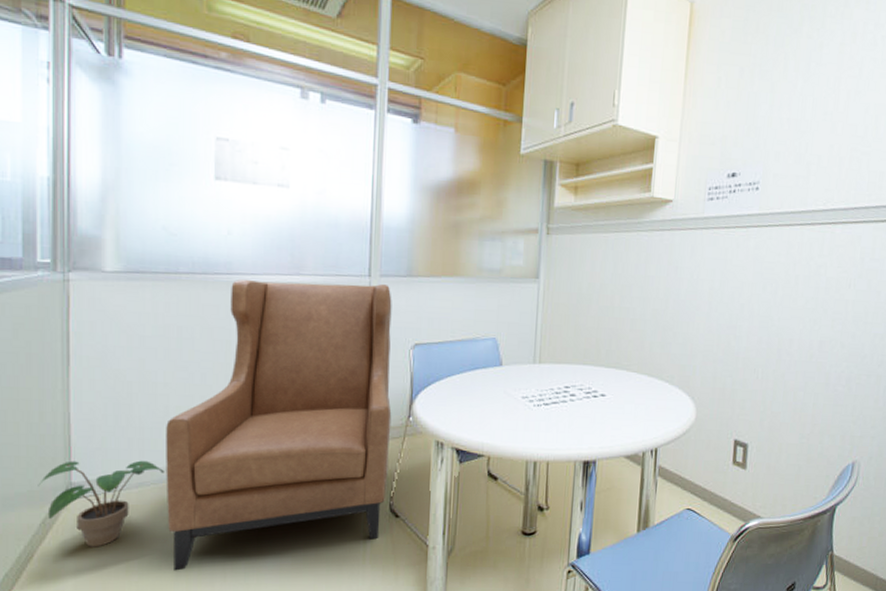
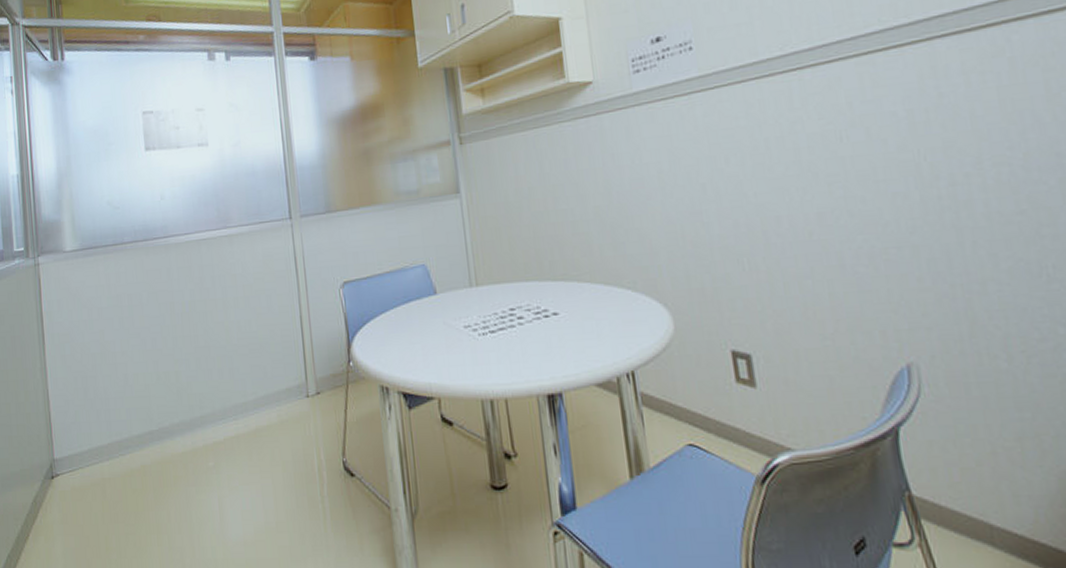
potted plant: present [38,460,164,547] -> none [28,431,130,524]
chair: present [166,280,392,571] -> none [127,224,338,547]

